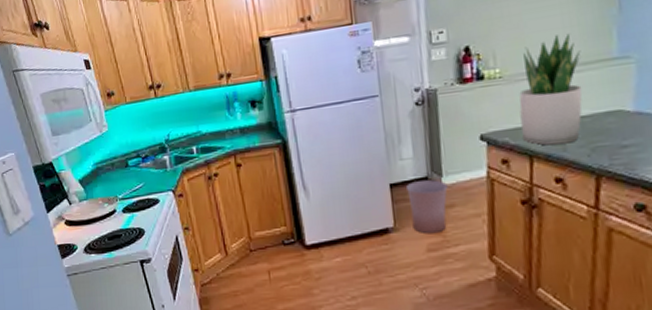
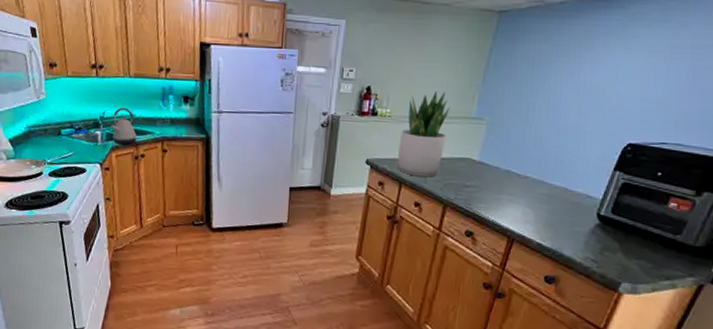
kettle: none [177,125,207,167] -> present [110,107,137,146]
waste bin: present [407,180,448,234] -> none [302,188,335,233]

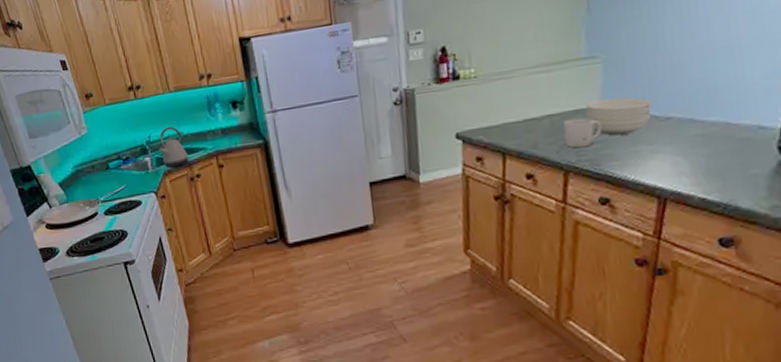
planter: present [397,91,451,177] -> none [493,34,553,144]
mug: none [448,164,478,189] -> present [563,117,603,149]
bowl: none [467,153,517,184] -> present [585,97,653,136]

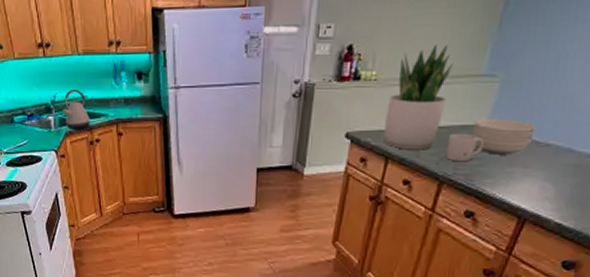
planter: none [493,34,553,144] -> present [383,45,454,150]

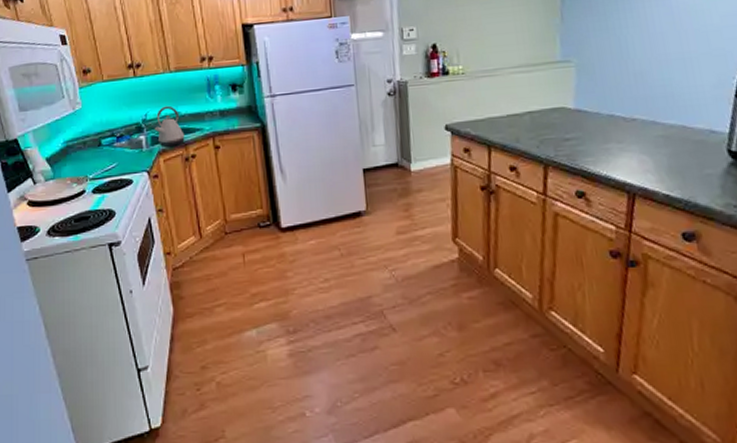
planter: present [383,45,454,150] -> none [479,37,533,137]
mug: present [445,133,485,162] -> none [542,115,577,144]
bowl: present [471,118,537,155] -> none [561,98,620,134]

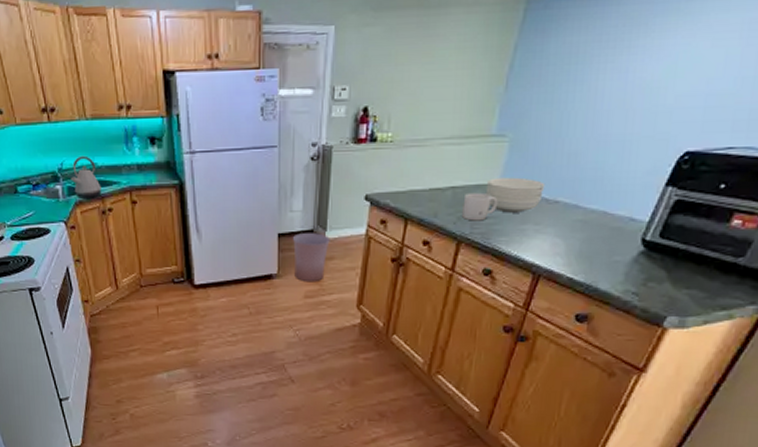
waste bin: none [378,166,416,218] -> present [293,233,330,283]
mug: none [542,115,577,144] -> present [462,192,498,221]
bowl: none [561,98,620,134] -> present [485,177,546,213]

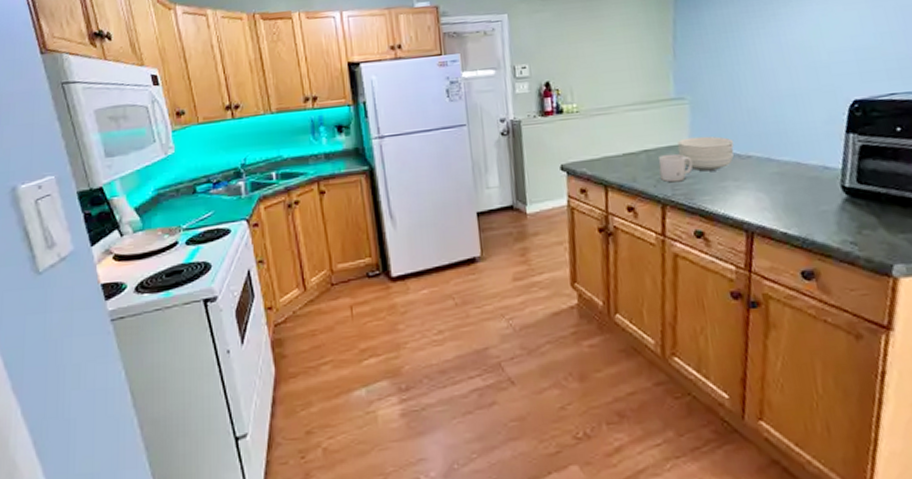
kettle: present [70,155,102,200] -> none [254,149,287,194]
waste bin: present [293,233,330,283] -> none [493,208,532,263]

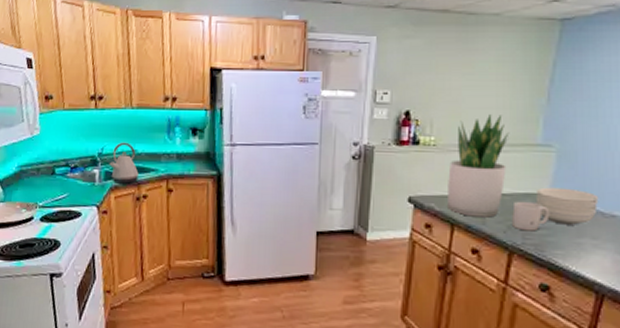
kettle: none [254,149,287,194] -> present [109,142,139,185]
planter: none [594,75,648,177] -> present [448,114,510,218]

